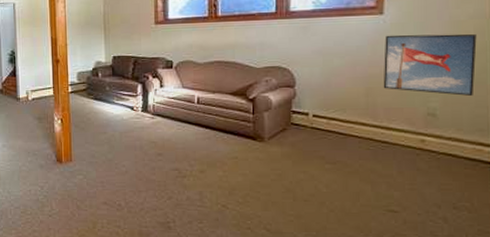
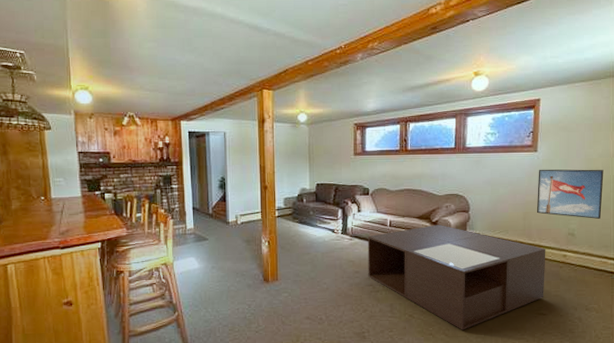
coffee table: none [171,101,397,226] -> present [367,224,546,330]

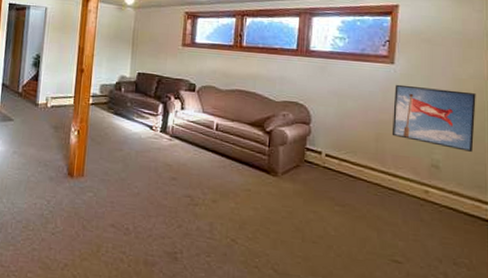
coffee table: present [367,224,546,330] -> none [186,134,403,268]

